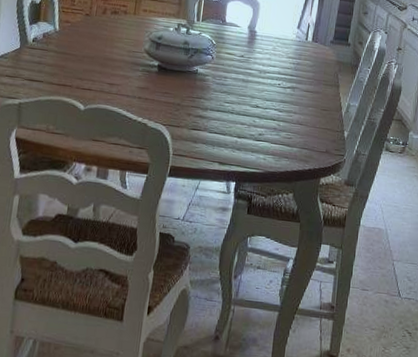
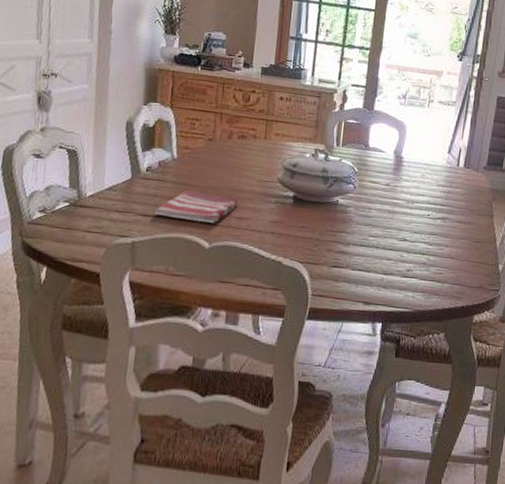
dish towel: none [38,58,111,89] -> present [154,190,239,224]

